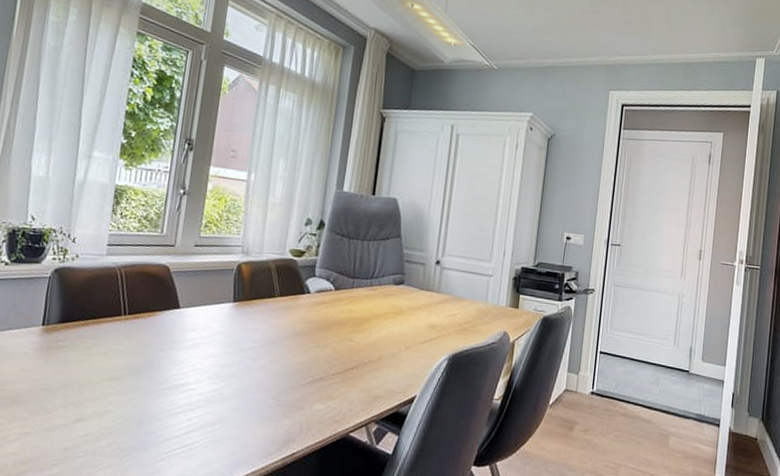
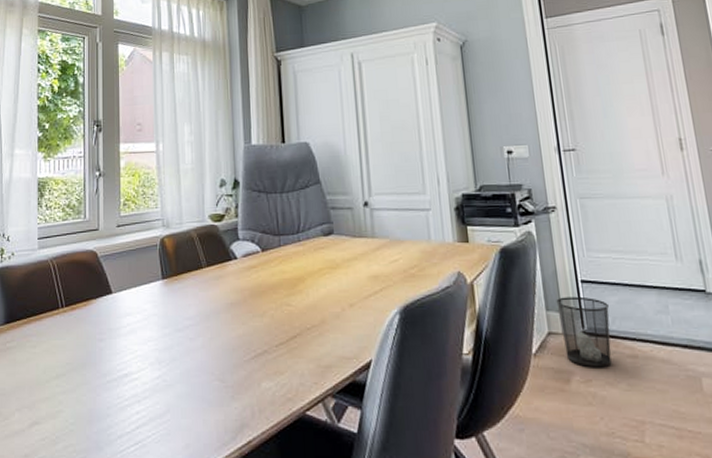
waste bin: none [575,362,616,422] -> present [556,296,612,368]

